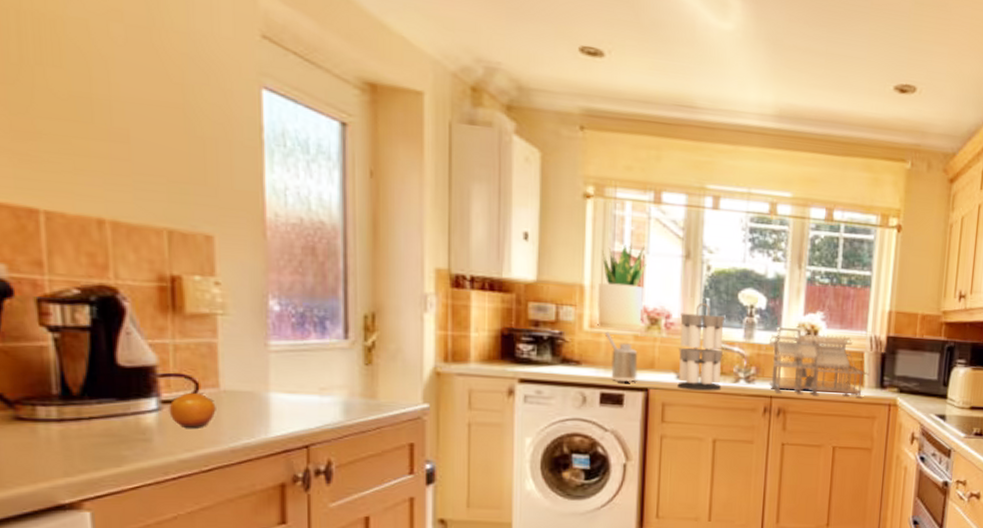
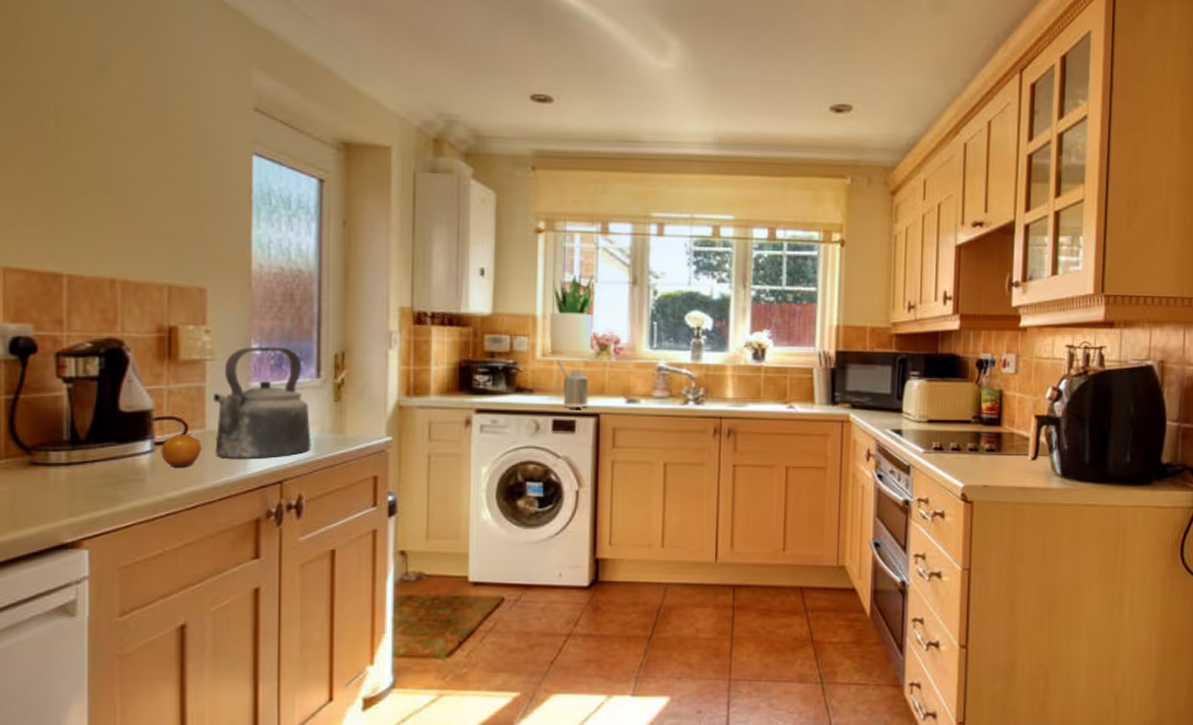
kettle: none [226,303,340,423] -> present [212,347,311,460]
spice rack: present [677,302,724,391] -> none [627,326,672,414]
dish rack: present [768,327,869,399] -> none [716,347,820,416]

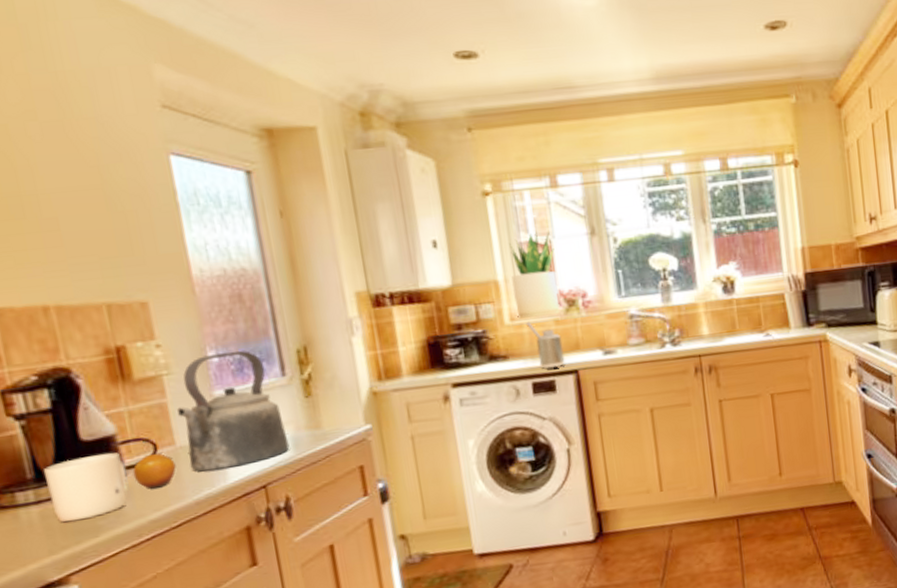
mug: none [79,426,155,488] -> present [43,452,127,523]

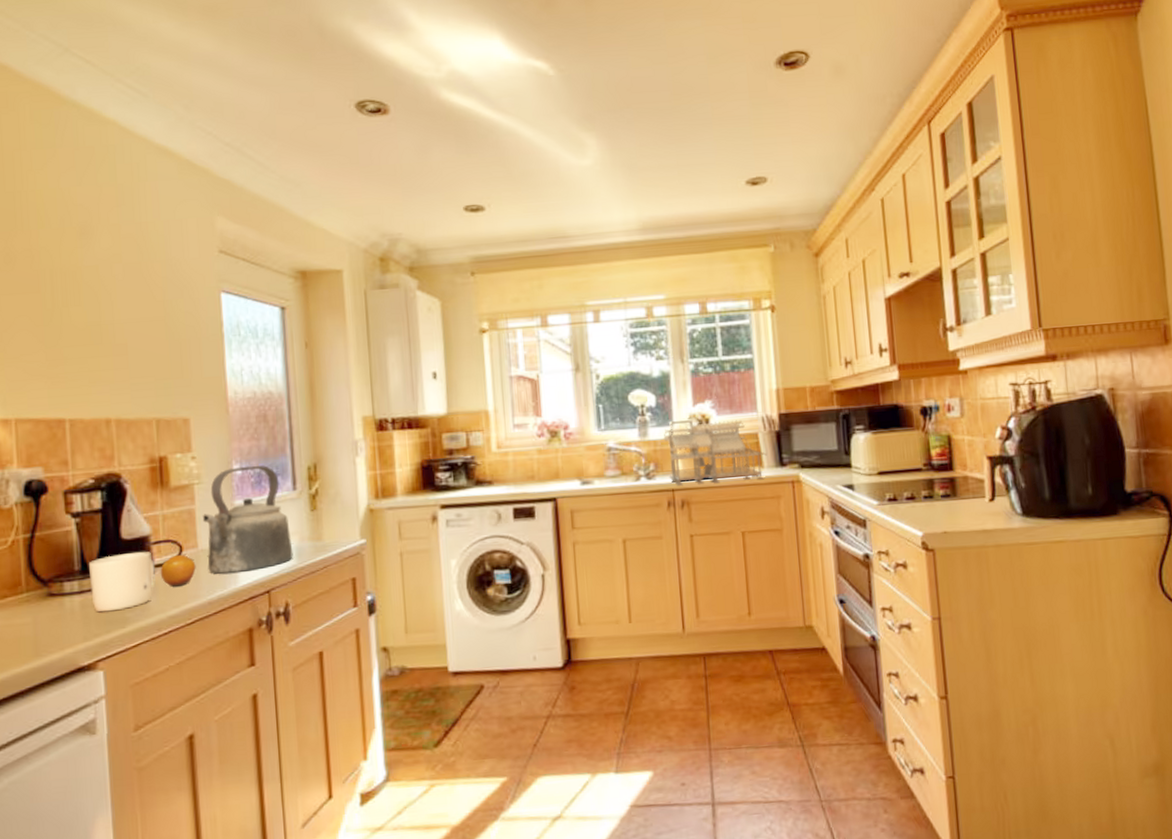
planter: present [509,231,561,319] -> none [501,366,544,447]
soap dispenser: present [527,321,565,369] -> none [512,450,545,495]
dish rack: none [687,281,794,352] -> present [663,420,767,487]

